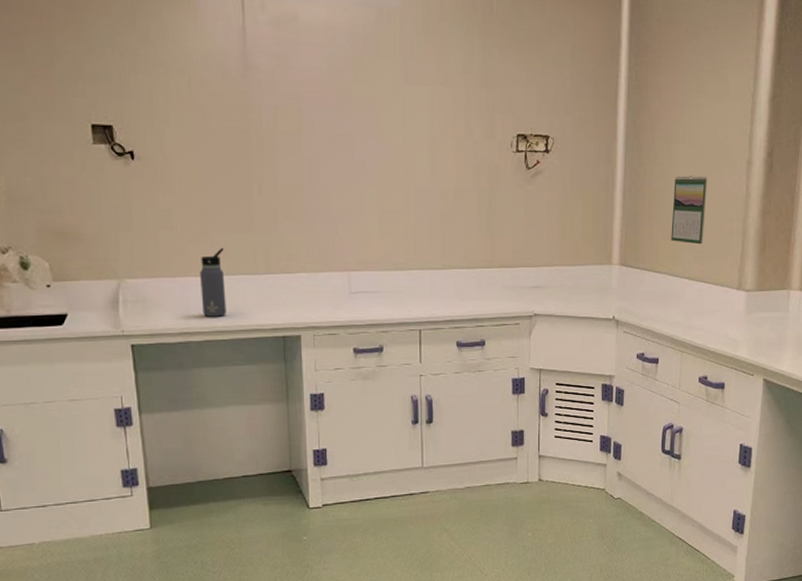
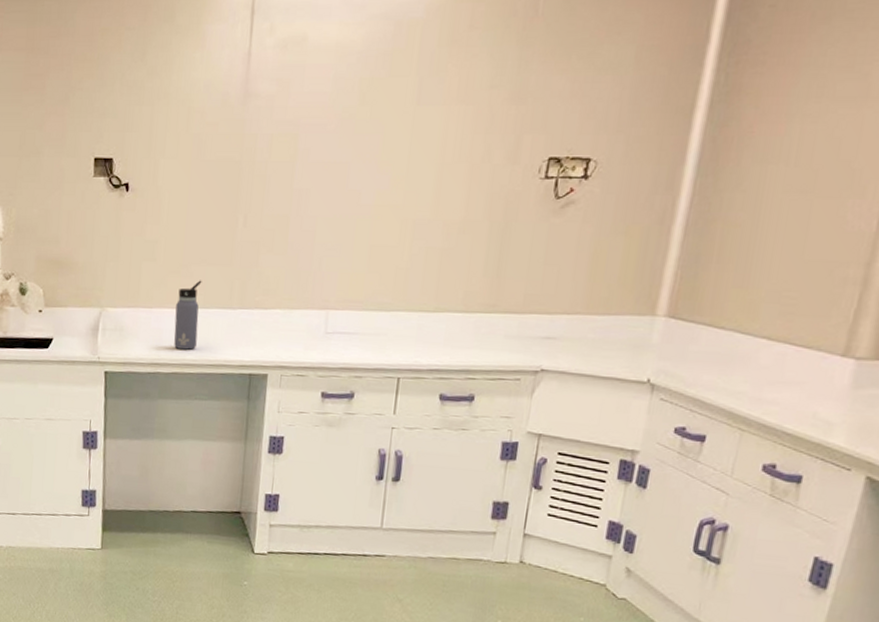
calendar: present [671,176,708,245] -> none [747,206,818,296]

